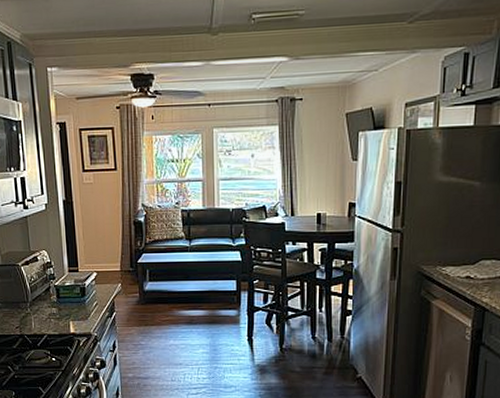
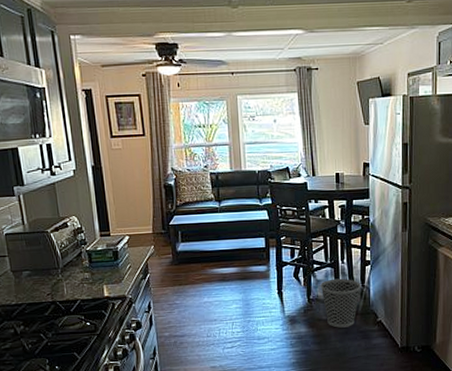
wastebasket: none [294,328,341,382] -> present [320,278,362,328]

